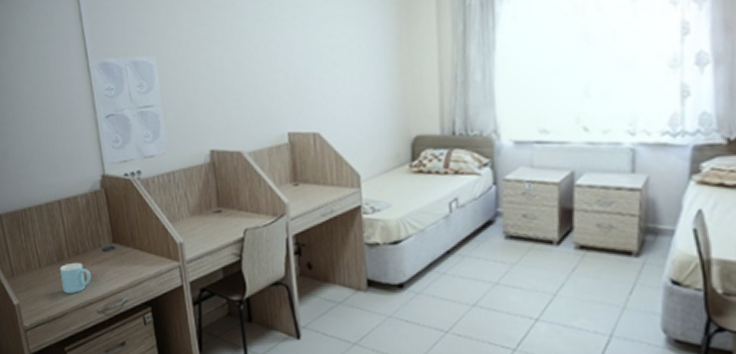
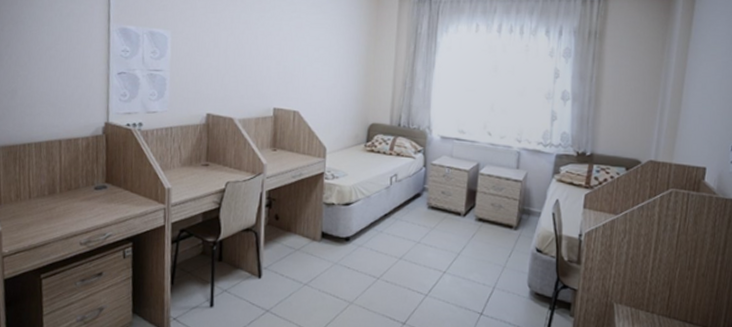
mug: present [59,262,92,294] -> none [48,197,80,225]

